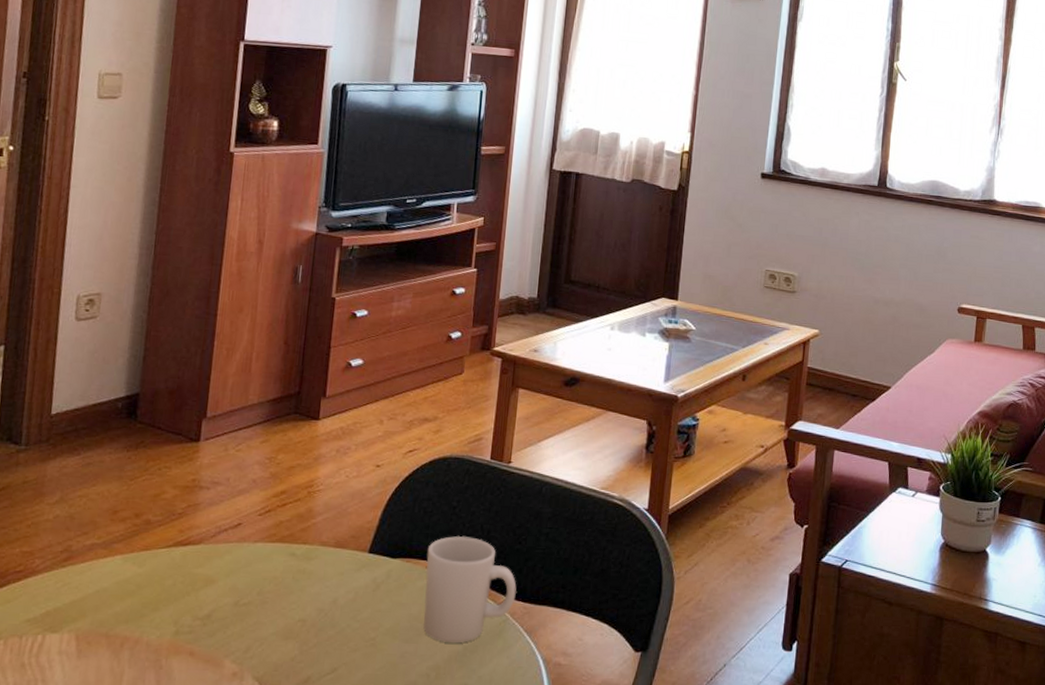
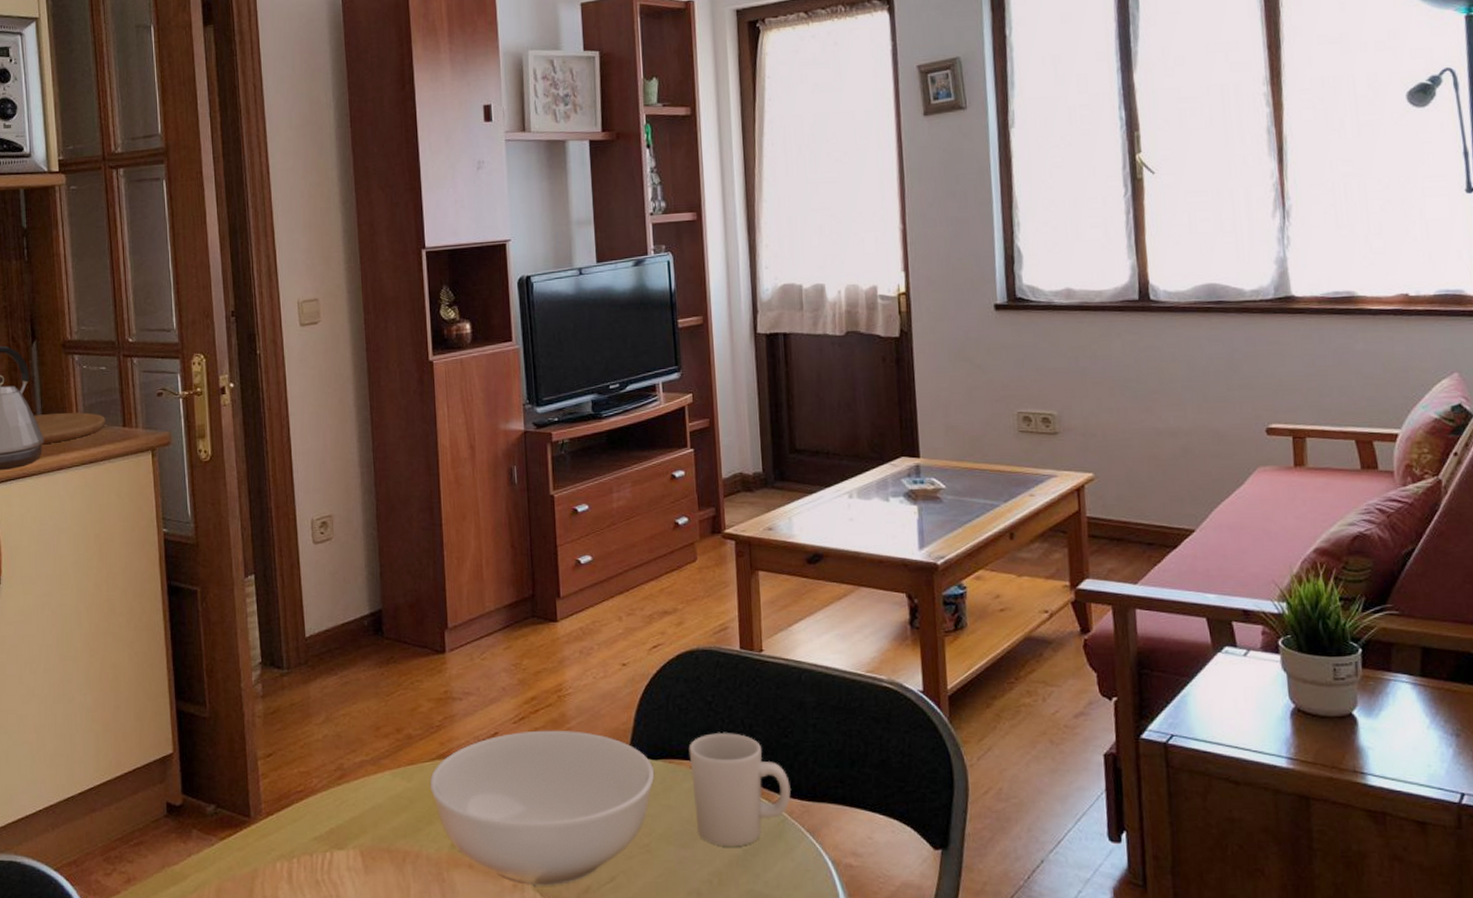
bowl: none [161,523,392,676] -> present [429,730,655,886]

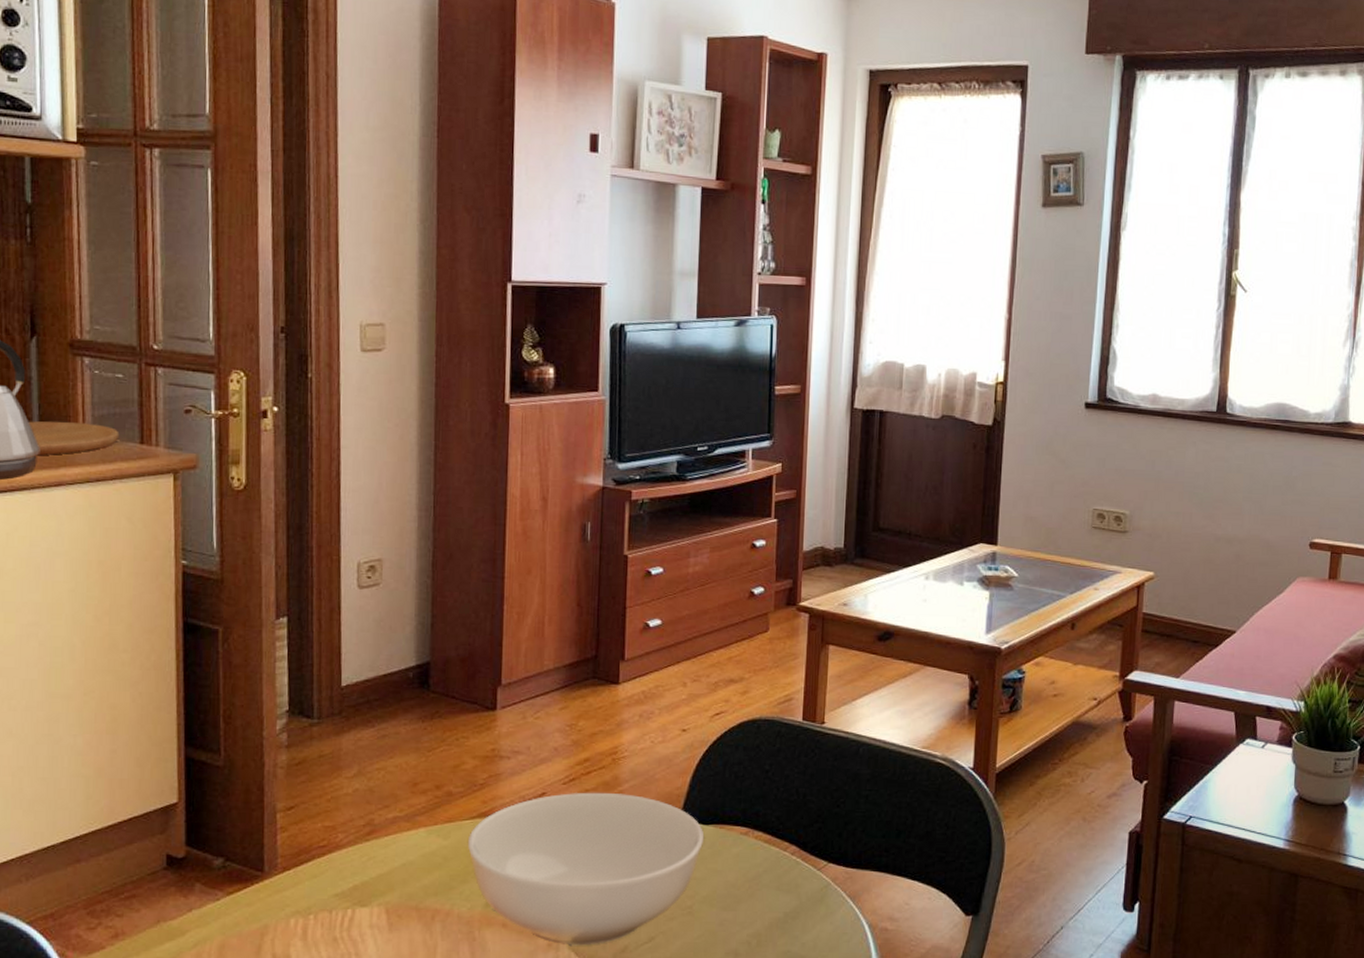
mug: present [688,733,791,847] -> none [740,801,837,910]

